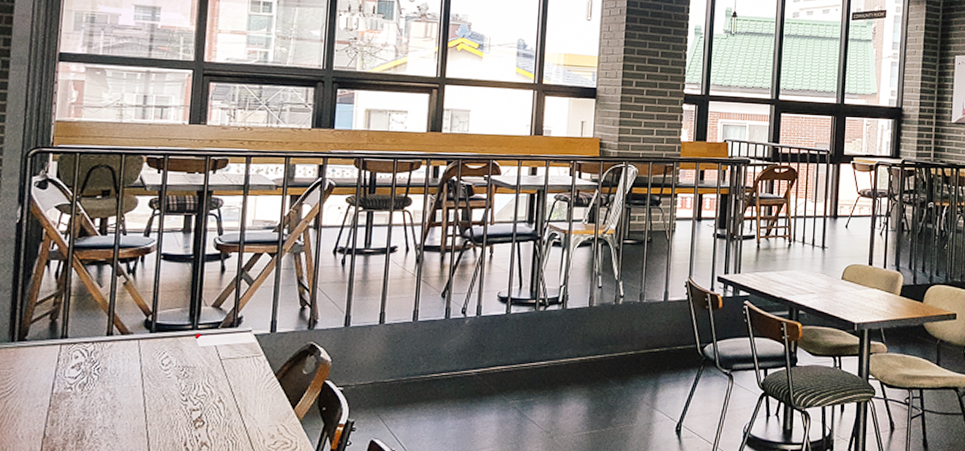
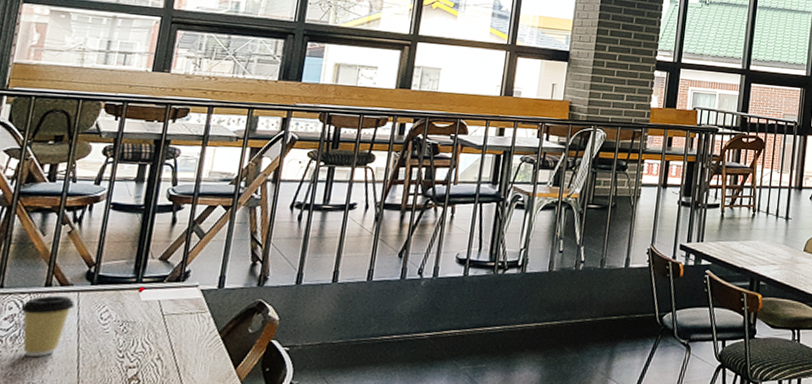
coffee cup: none [86,343,136,402] -> present [20,295,75,356]

